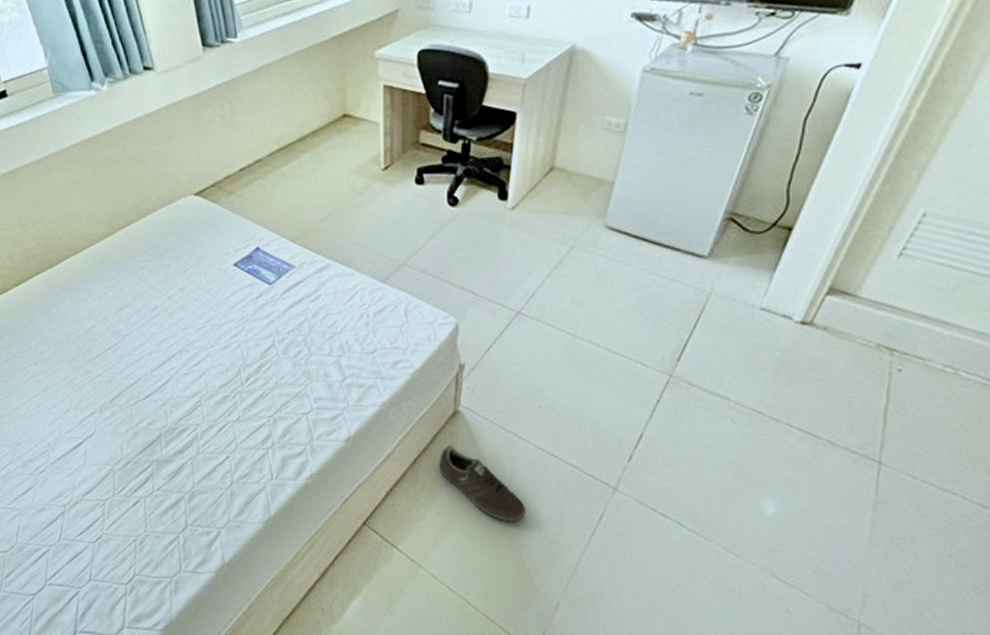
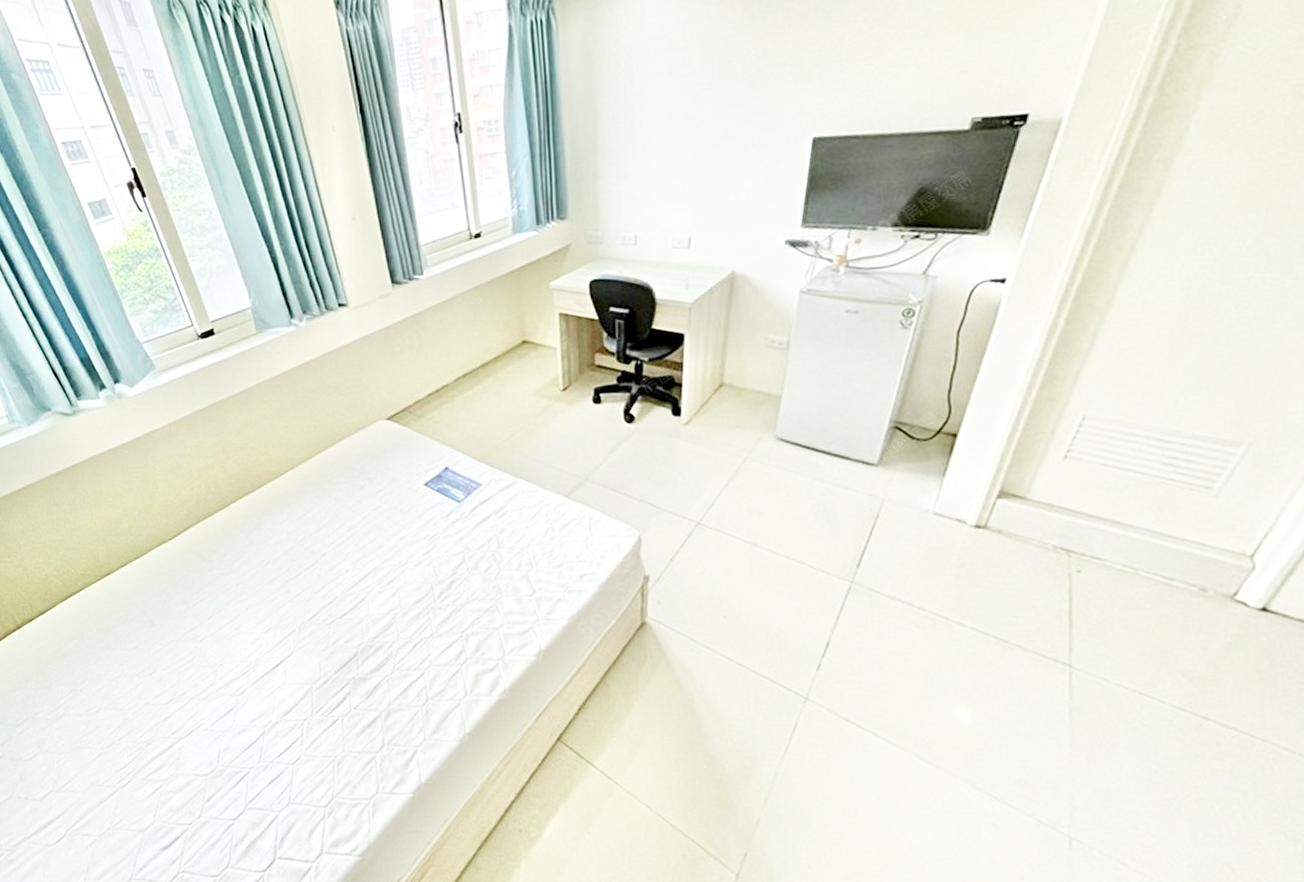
sneaker: present [439,444,526,522] -> none [629,656,719,735]

